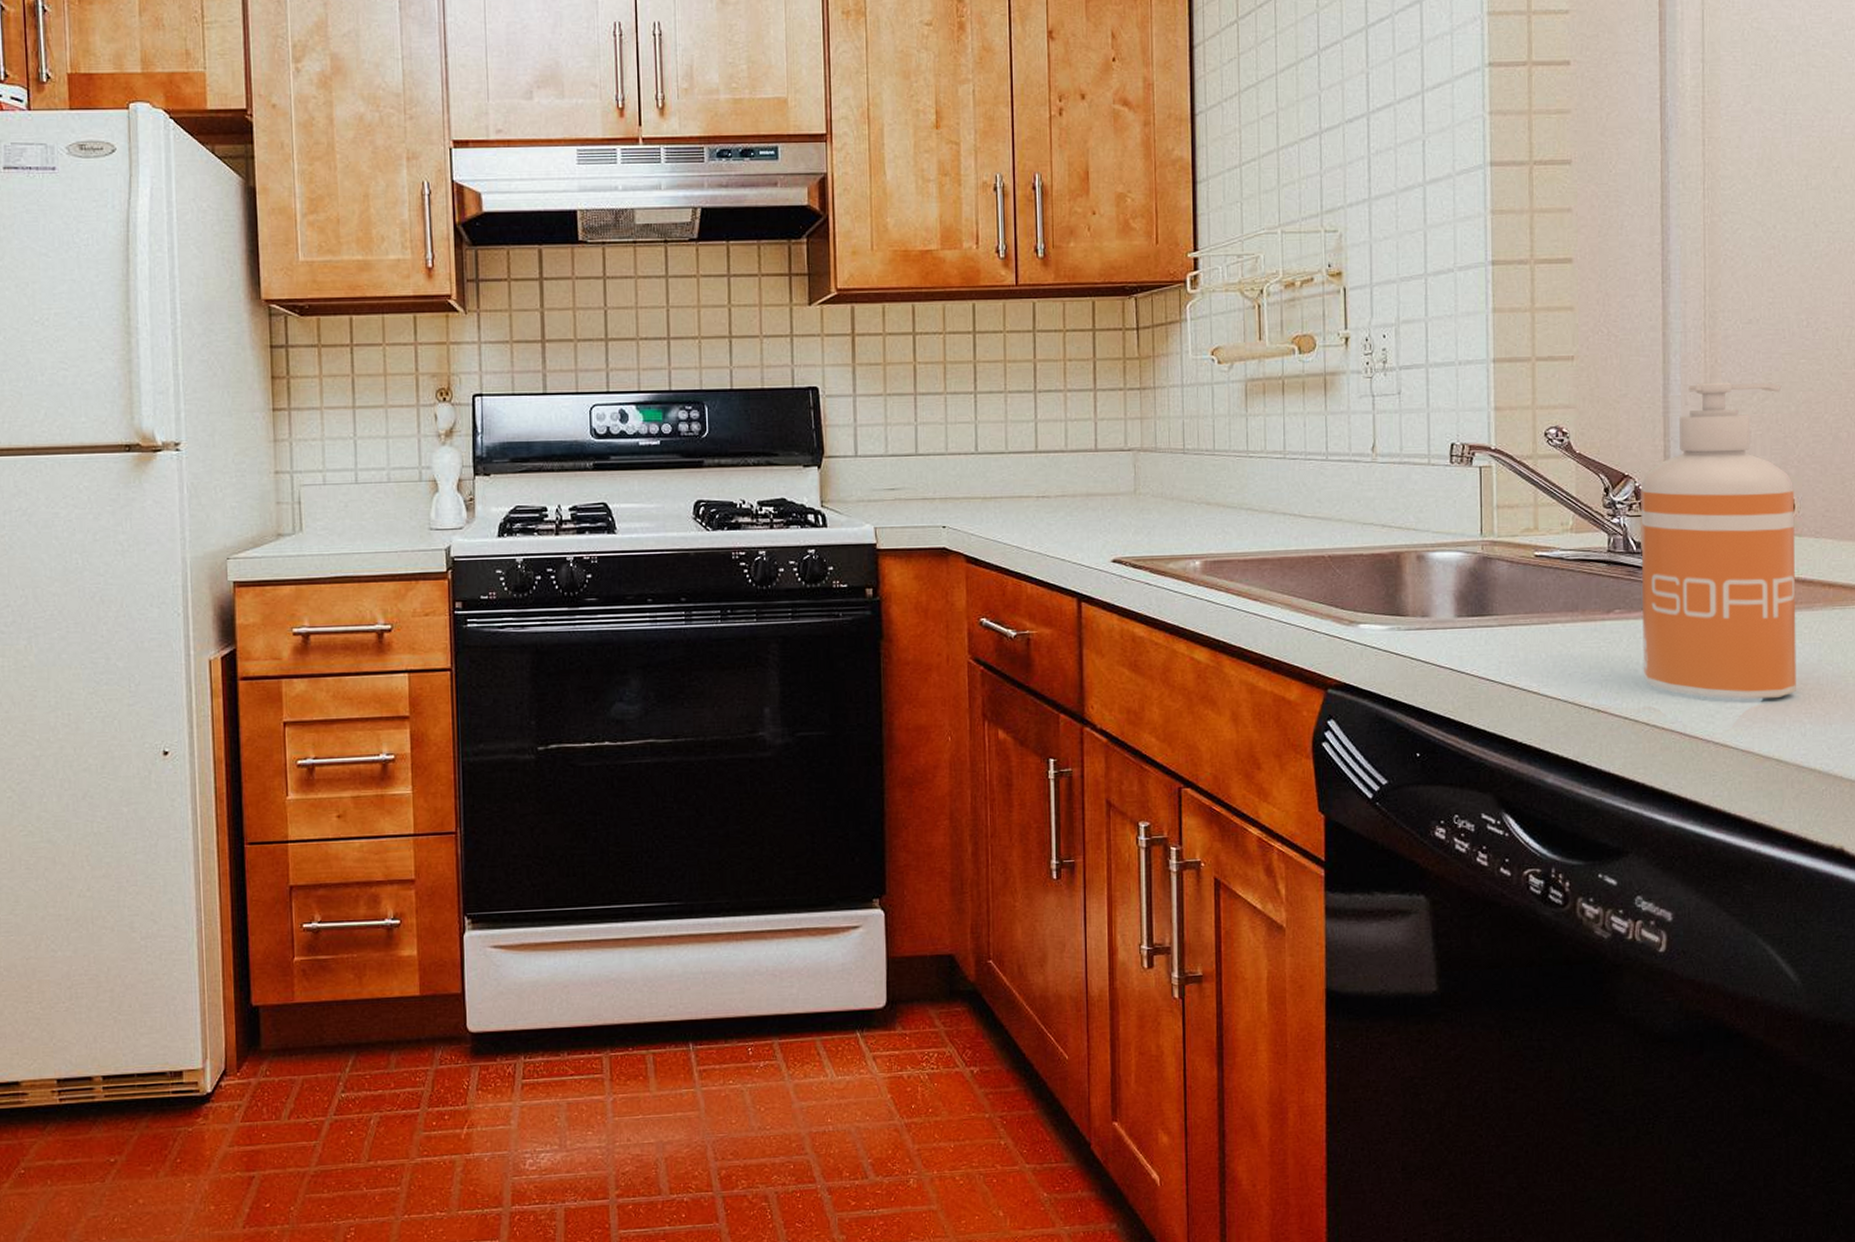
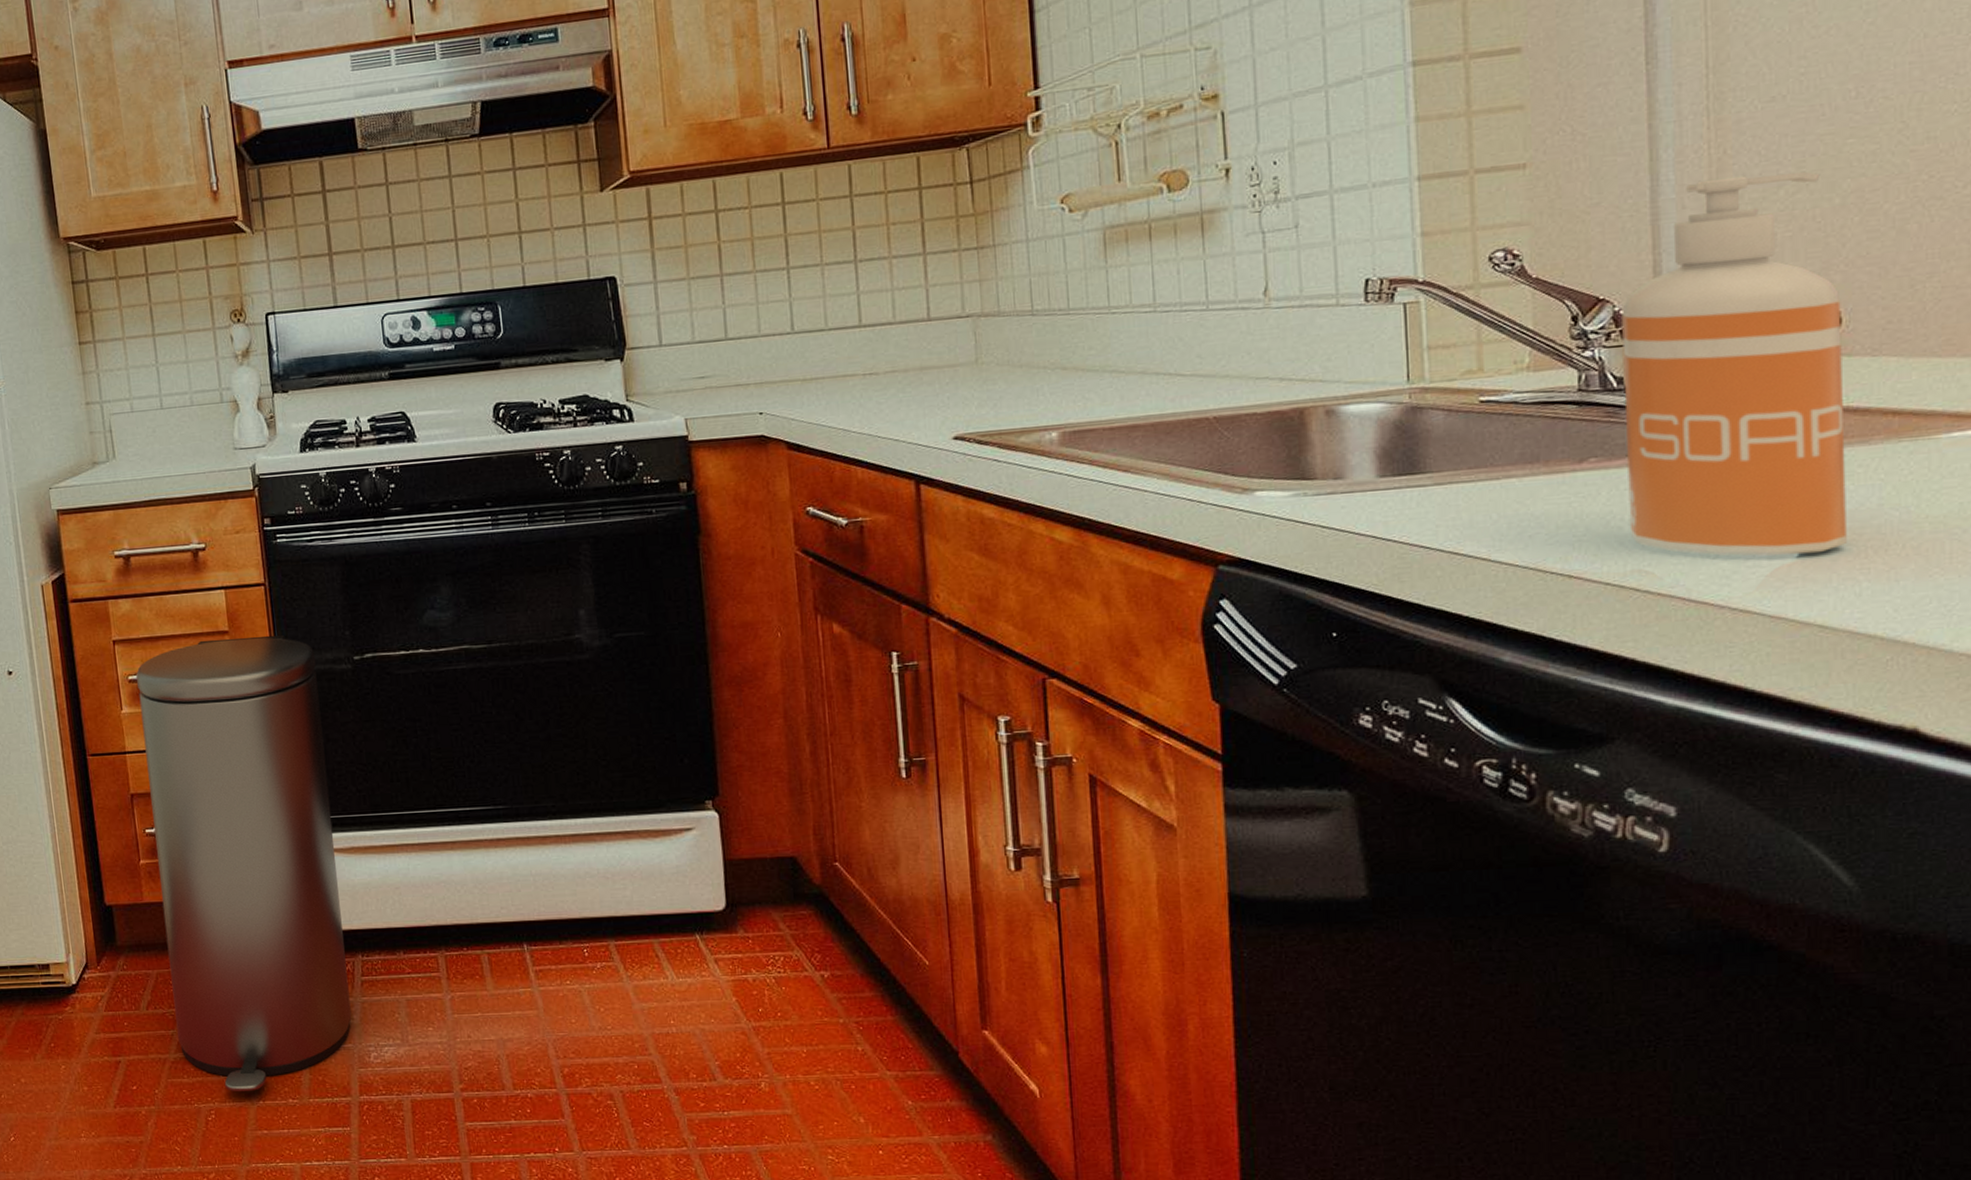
pedal bin: none [306,722,509,1207] -> present [136,635,352,1092]

